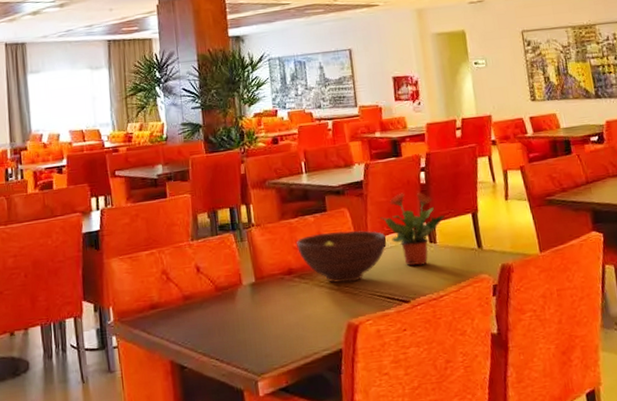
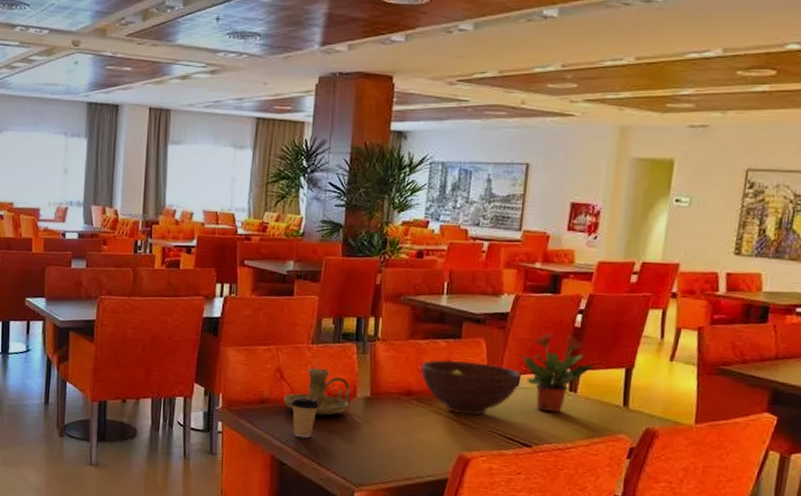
candle holder: none [173,263,238,310] -> present [283,368,351,416]
coffee cup: none [181,294,210,337] -> present [291,397,320,438]

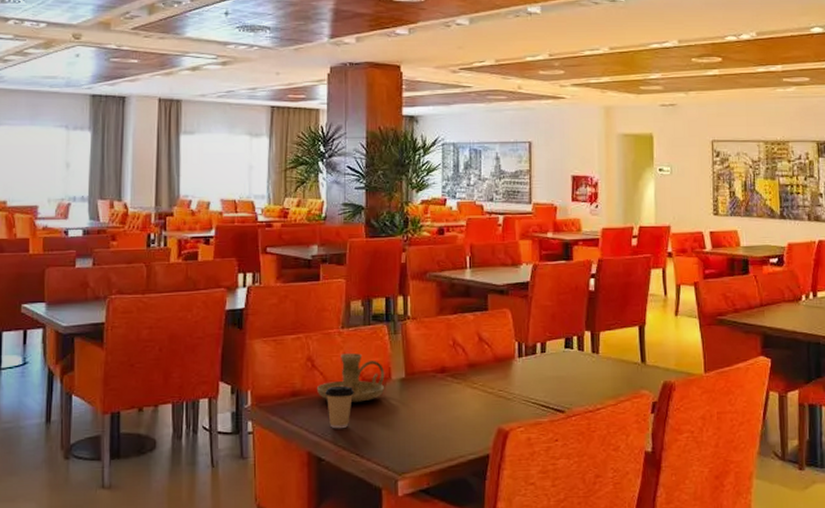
fruit bowl: present [420,359,522,416] -> none [452,332,548,387]
potted plant: present [519,332,594,413] -> none [543,298,610,375]

